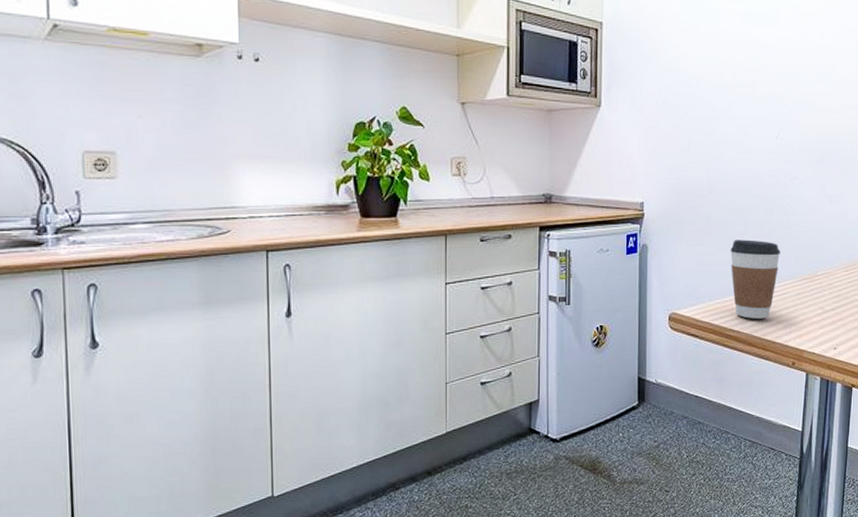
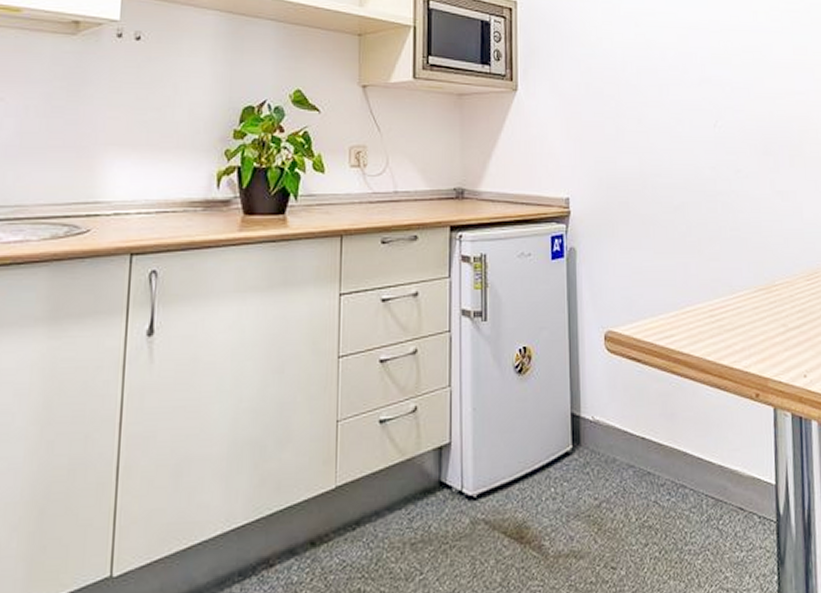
coffee cup: present [730,240,781,319] -> none [671,242,731,339]

